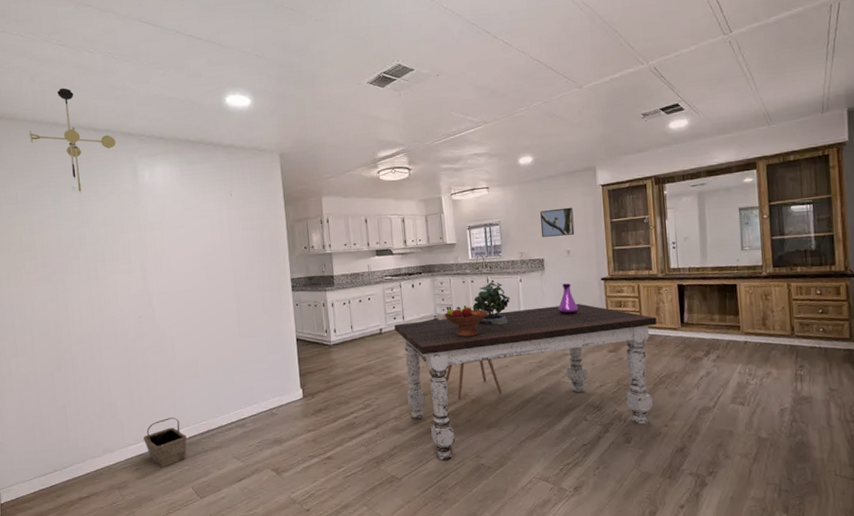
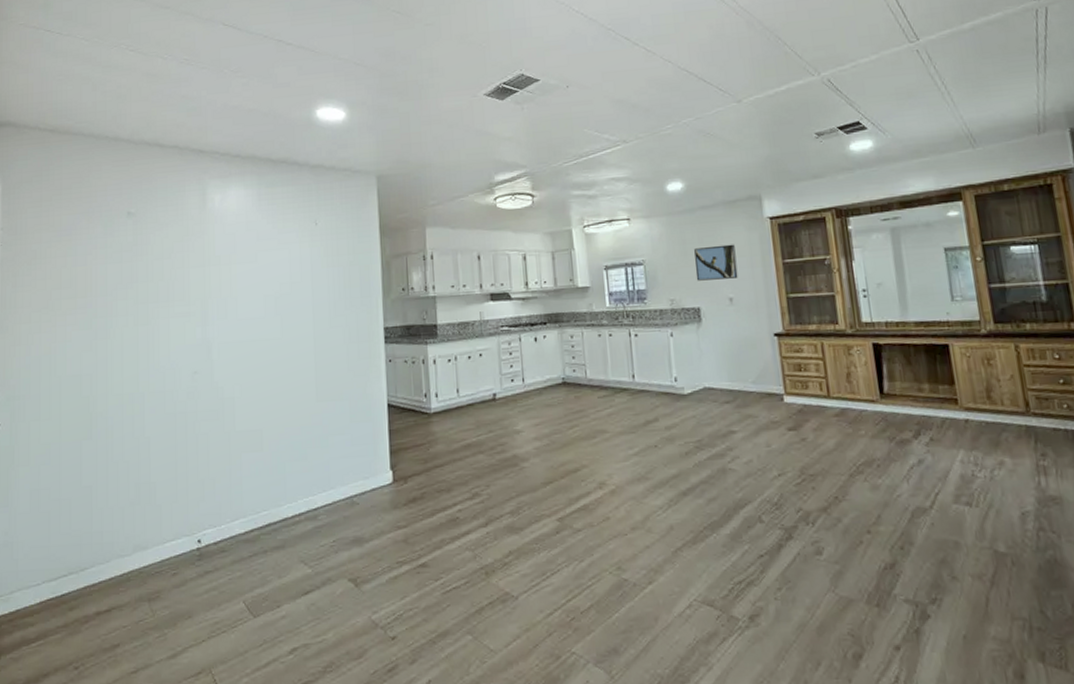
ceiling light fixture: present [29,88,116,193] -> none [83,98,184,220]
basket: present [143,417,187,467] -> none [186,505,242,572]
dining table: present [394,303,657,461] -> none [512,365,850,574]
chair: present [438,308,503,400] -> none [567,369,651,490]
fruit bowl: present [443,305,489,338] -> none [574,365,632,407]
potted plant: present [472,279,511,325] -> none [610,332,659,392]
vase: present [558,283,579,315] -> none [719,339,747,381]

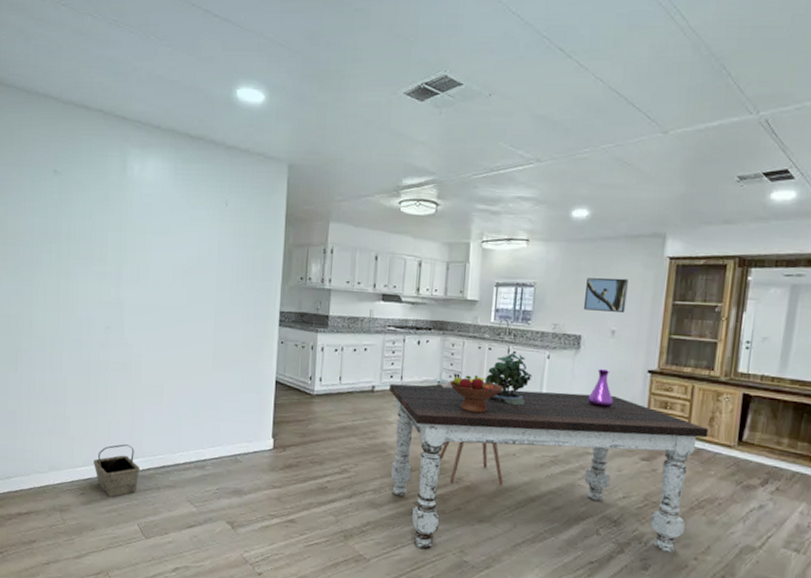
basket: none [186,505,242,572] -> present [94,444,141,497]
dining table: none [512,365,850,574] -> present [389,383,709,553]
chair: none [567,369,651,490] -> present [439,378,504,485]
fruit bowl: none [574,365,632,407] -> present [449,373,503,414]
potted plant: none [610,332,659,392] -> present [485,349,533,405]
vase: none [719,339,747,381] -> present [587,369,614,408]

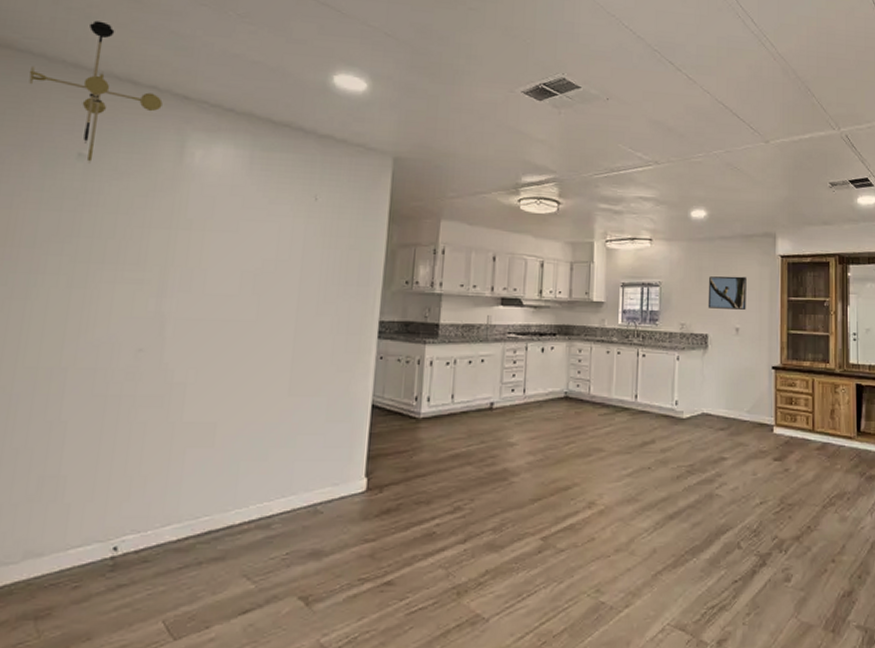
ceiling light fixture: none [15,55,108,179] -> present [29,20,163,164]
basket: present [94,444,141,497] -> none [99,507,174,586]
dining table: present [389,383,709,553] -> none [511,394,831,596]
chair: present [439,378,504,485] -> none [569,386,640,509]
fruit bowl: present [449,373,503,414] -> none [577,381,635,425]
potted plant: present [485,349,533,405] -> none [615,352,663,412]
vase: present [587,369,614,408] -> none [718,368,743,409]

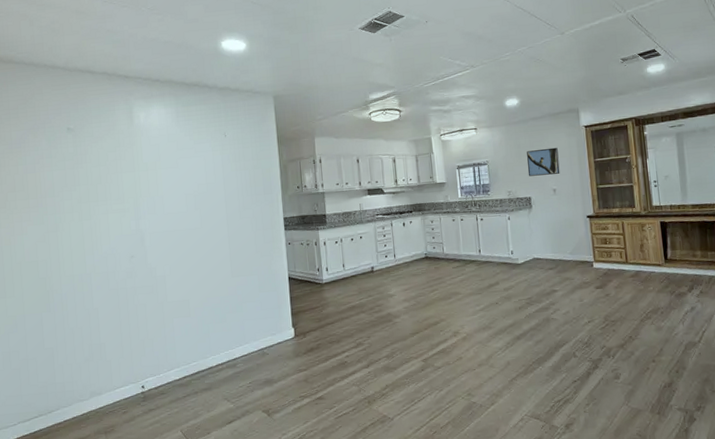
ceiling light fixture: present [29,20,163,164] -> none [26,32,112,134]

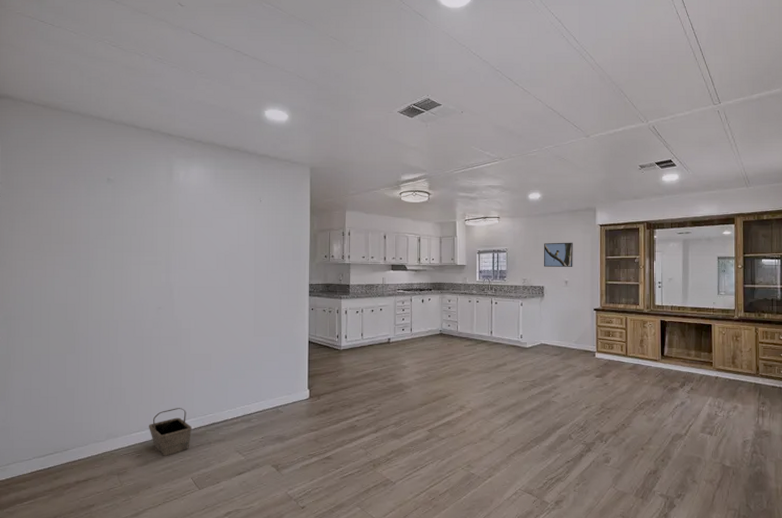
basket: none [132,358,177,410] -> present [149,408,193,456]

